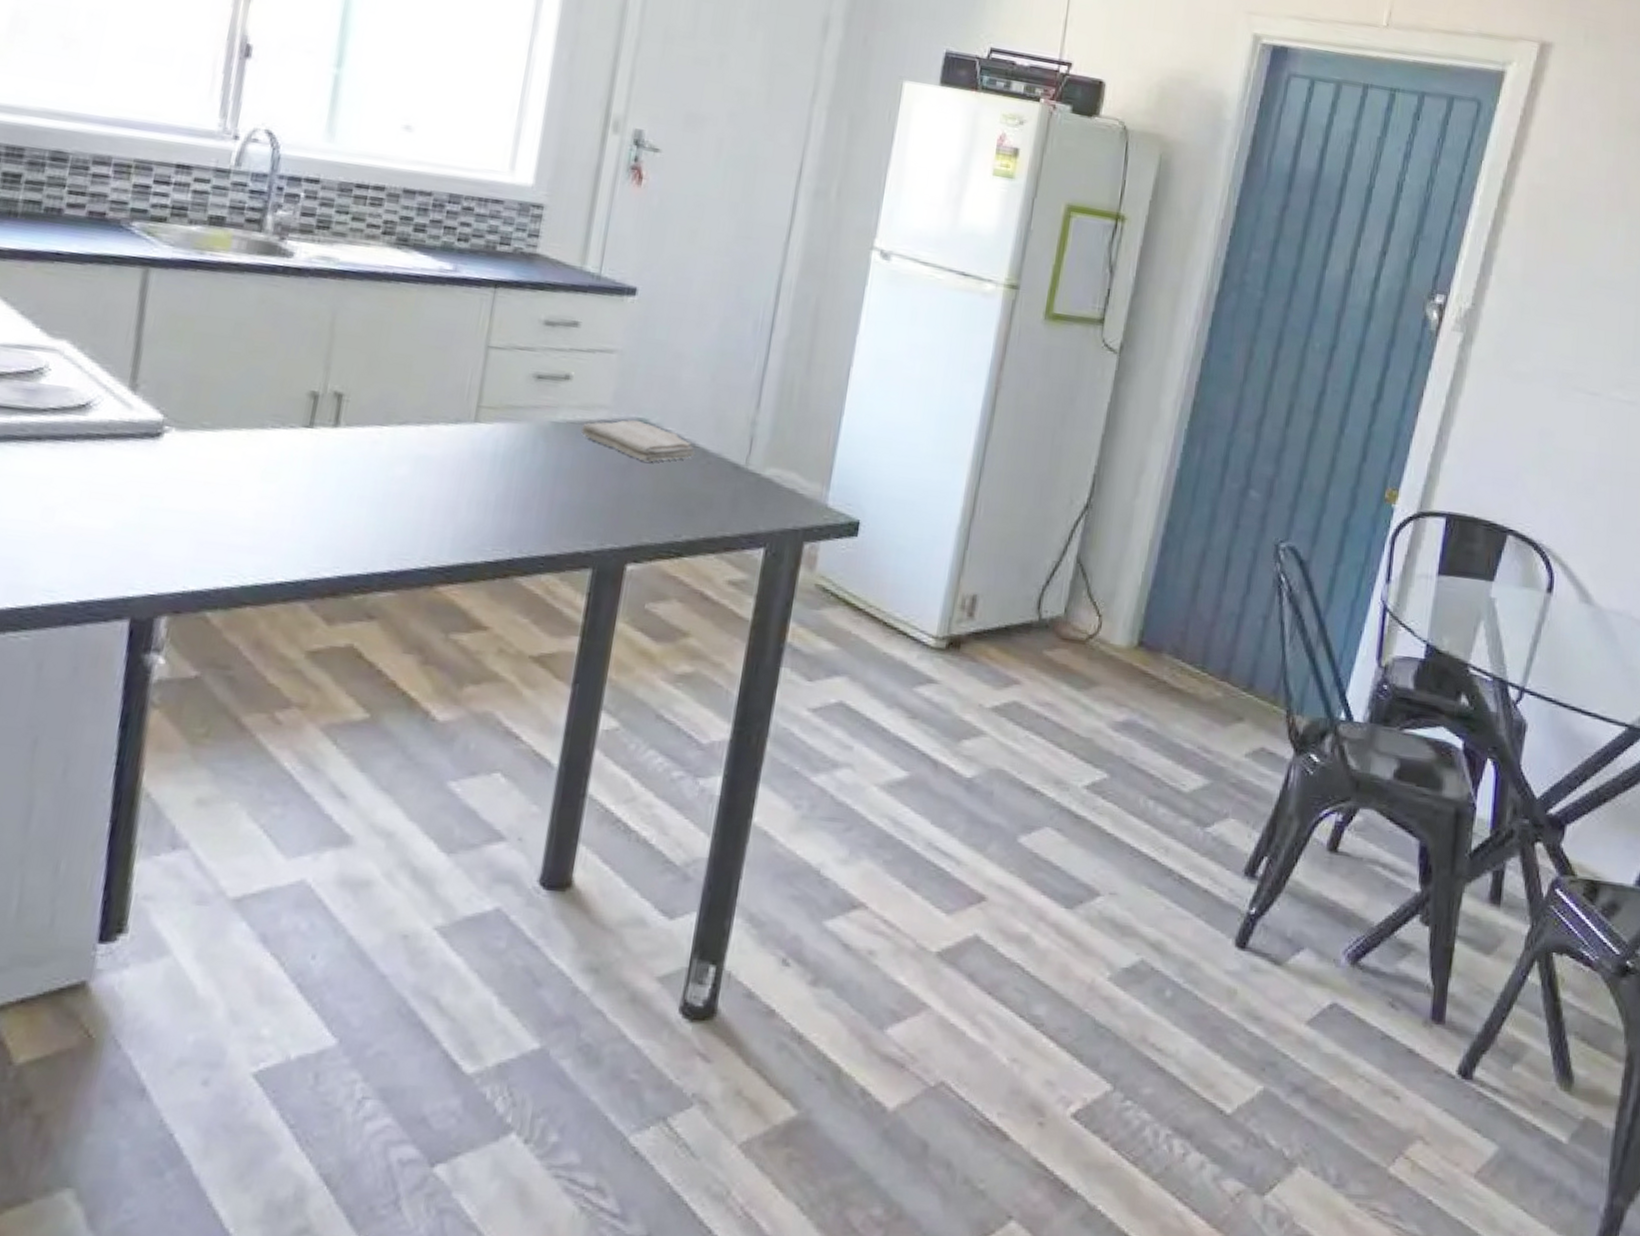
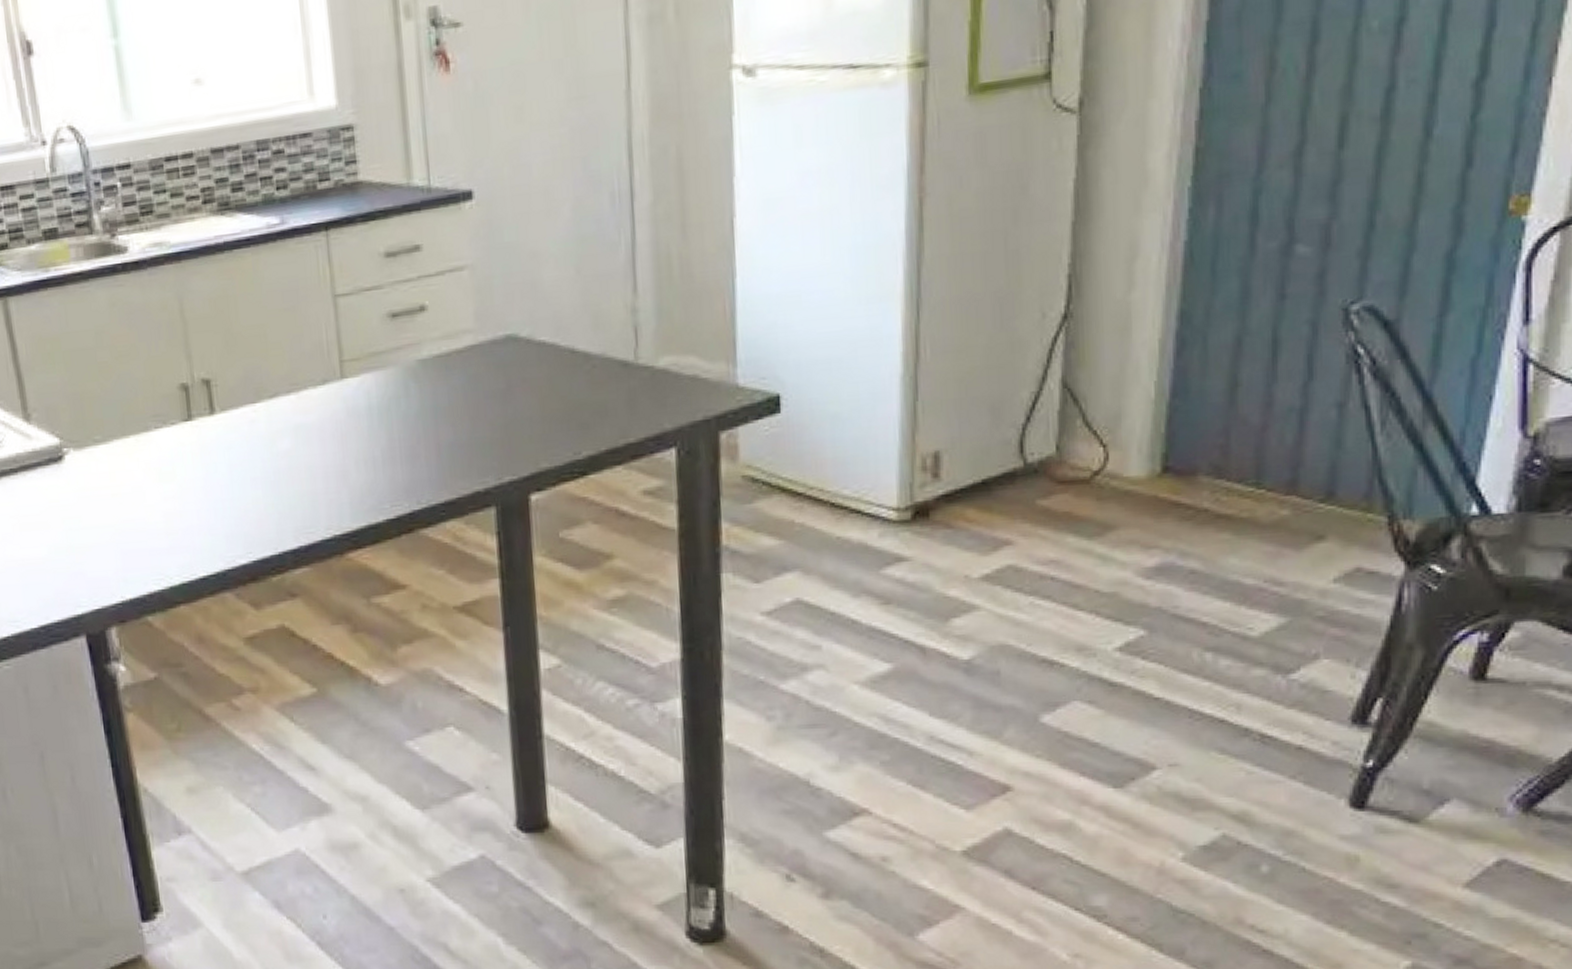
washcloth: present [580,420,695,462] -> none [449,337,576,381]

